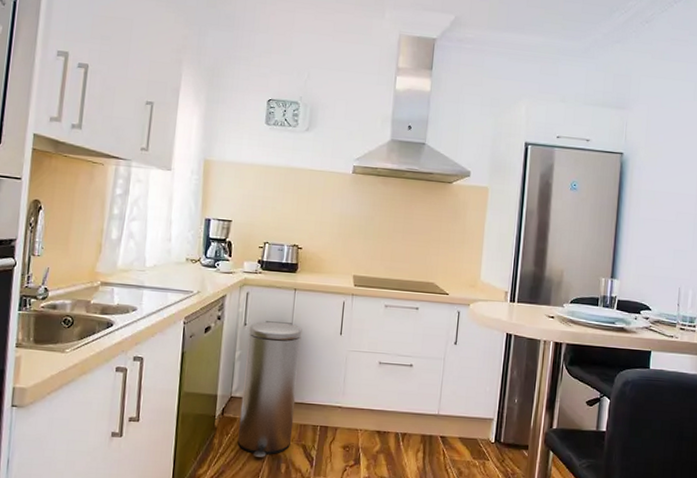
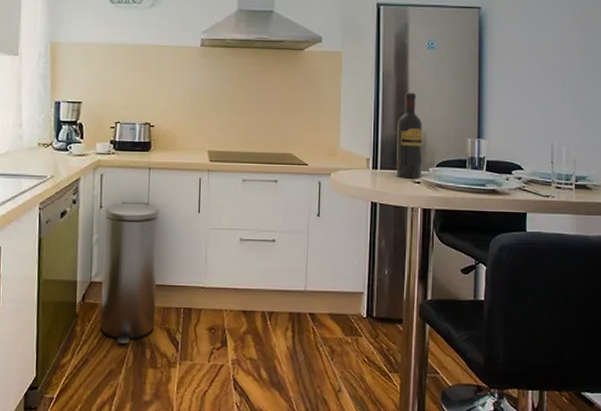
wine bottle: none [532,230,561,314] -> present [397,92,423,179]

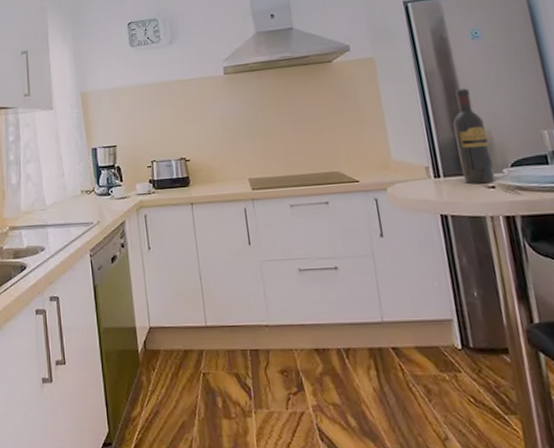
pedal bin: present [100,202,159,344] -> none [153,240,223,393]

